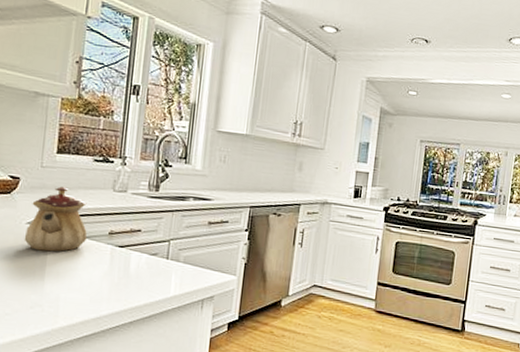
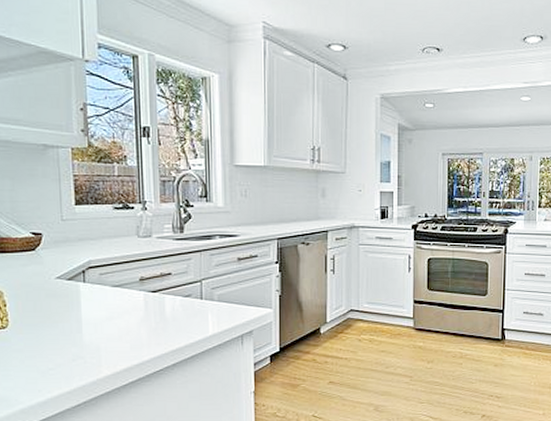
teapot: present [24,186,88,252] -> none [55,238,119,304]

